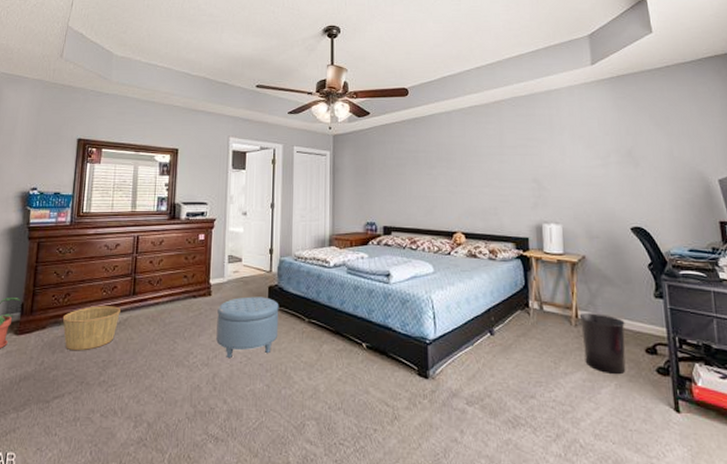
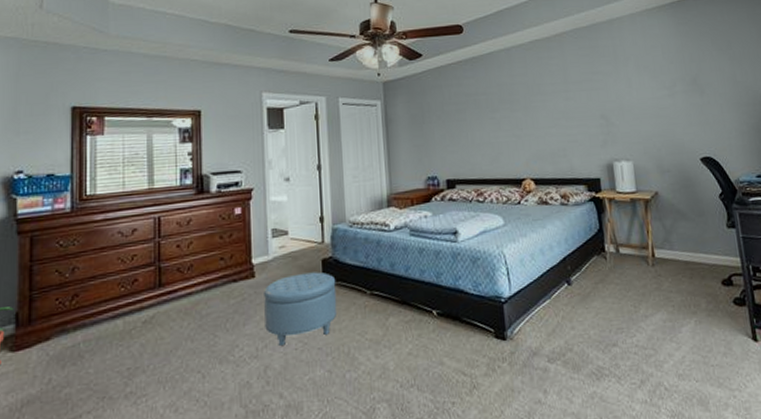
basket: present [62,306,120,351] -> none [71,302,145,362]
waste bin: present [579,313,626,374] -> none [655,250,705,311]

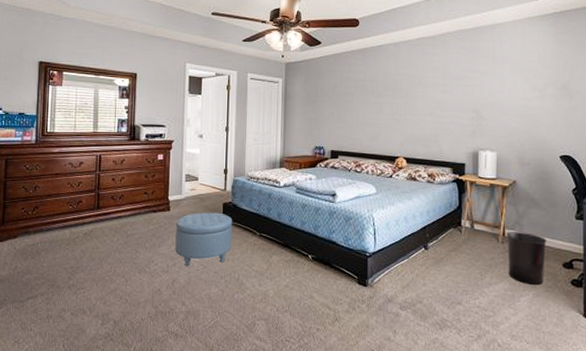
waste bin: none [655,250,705,311] -> present [506,232,547,285]

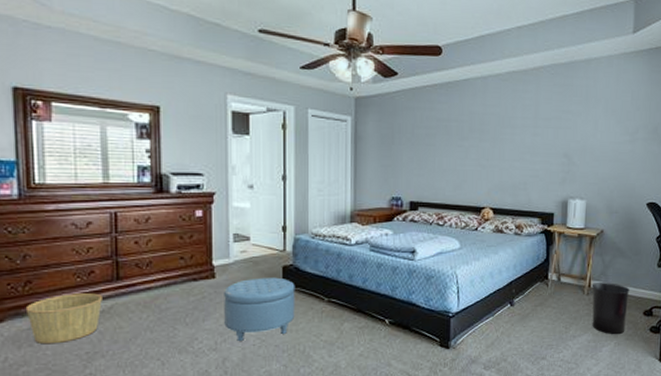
basket: none [32,218,86,258] -> present [25,293,102,345]

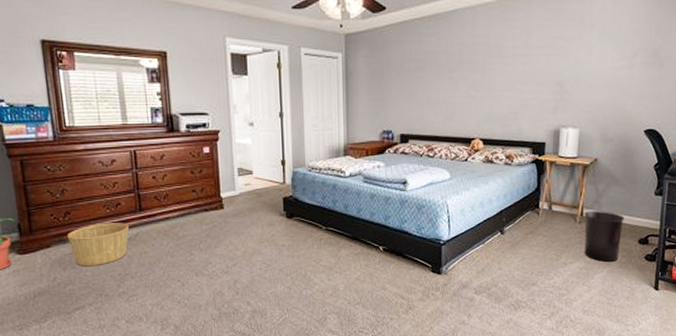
ottoman: present [224,277,295,341] -> none [232,208,296,265]

